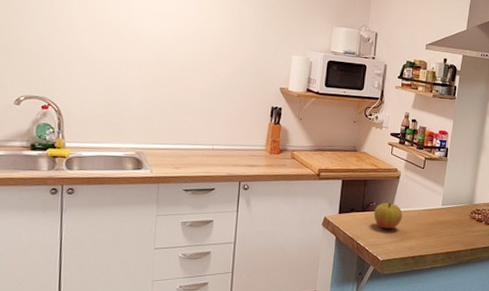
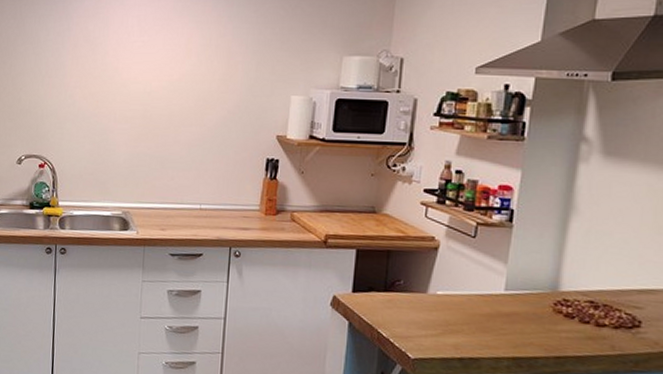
apple: present [373,202,403,229] -> none [400,281,443,318]

